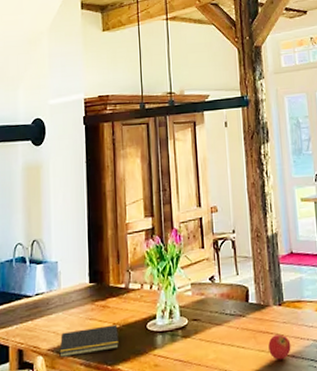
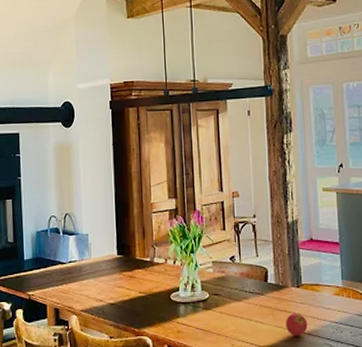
notepad: present [59,324,119,357] -> none [91,293,145,317]

